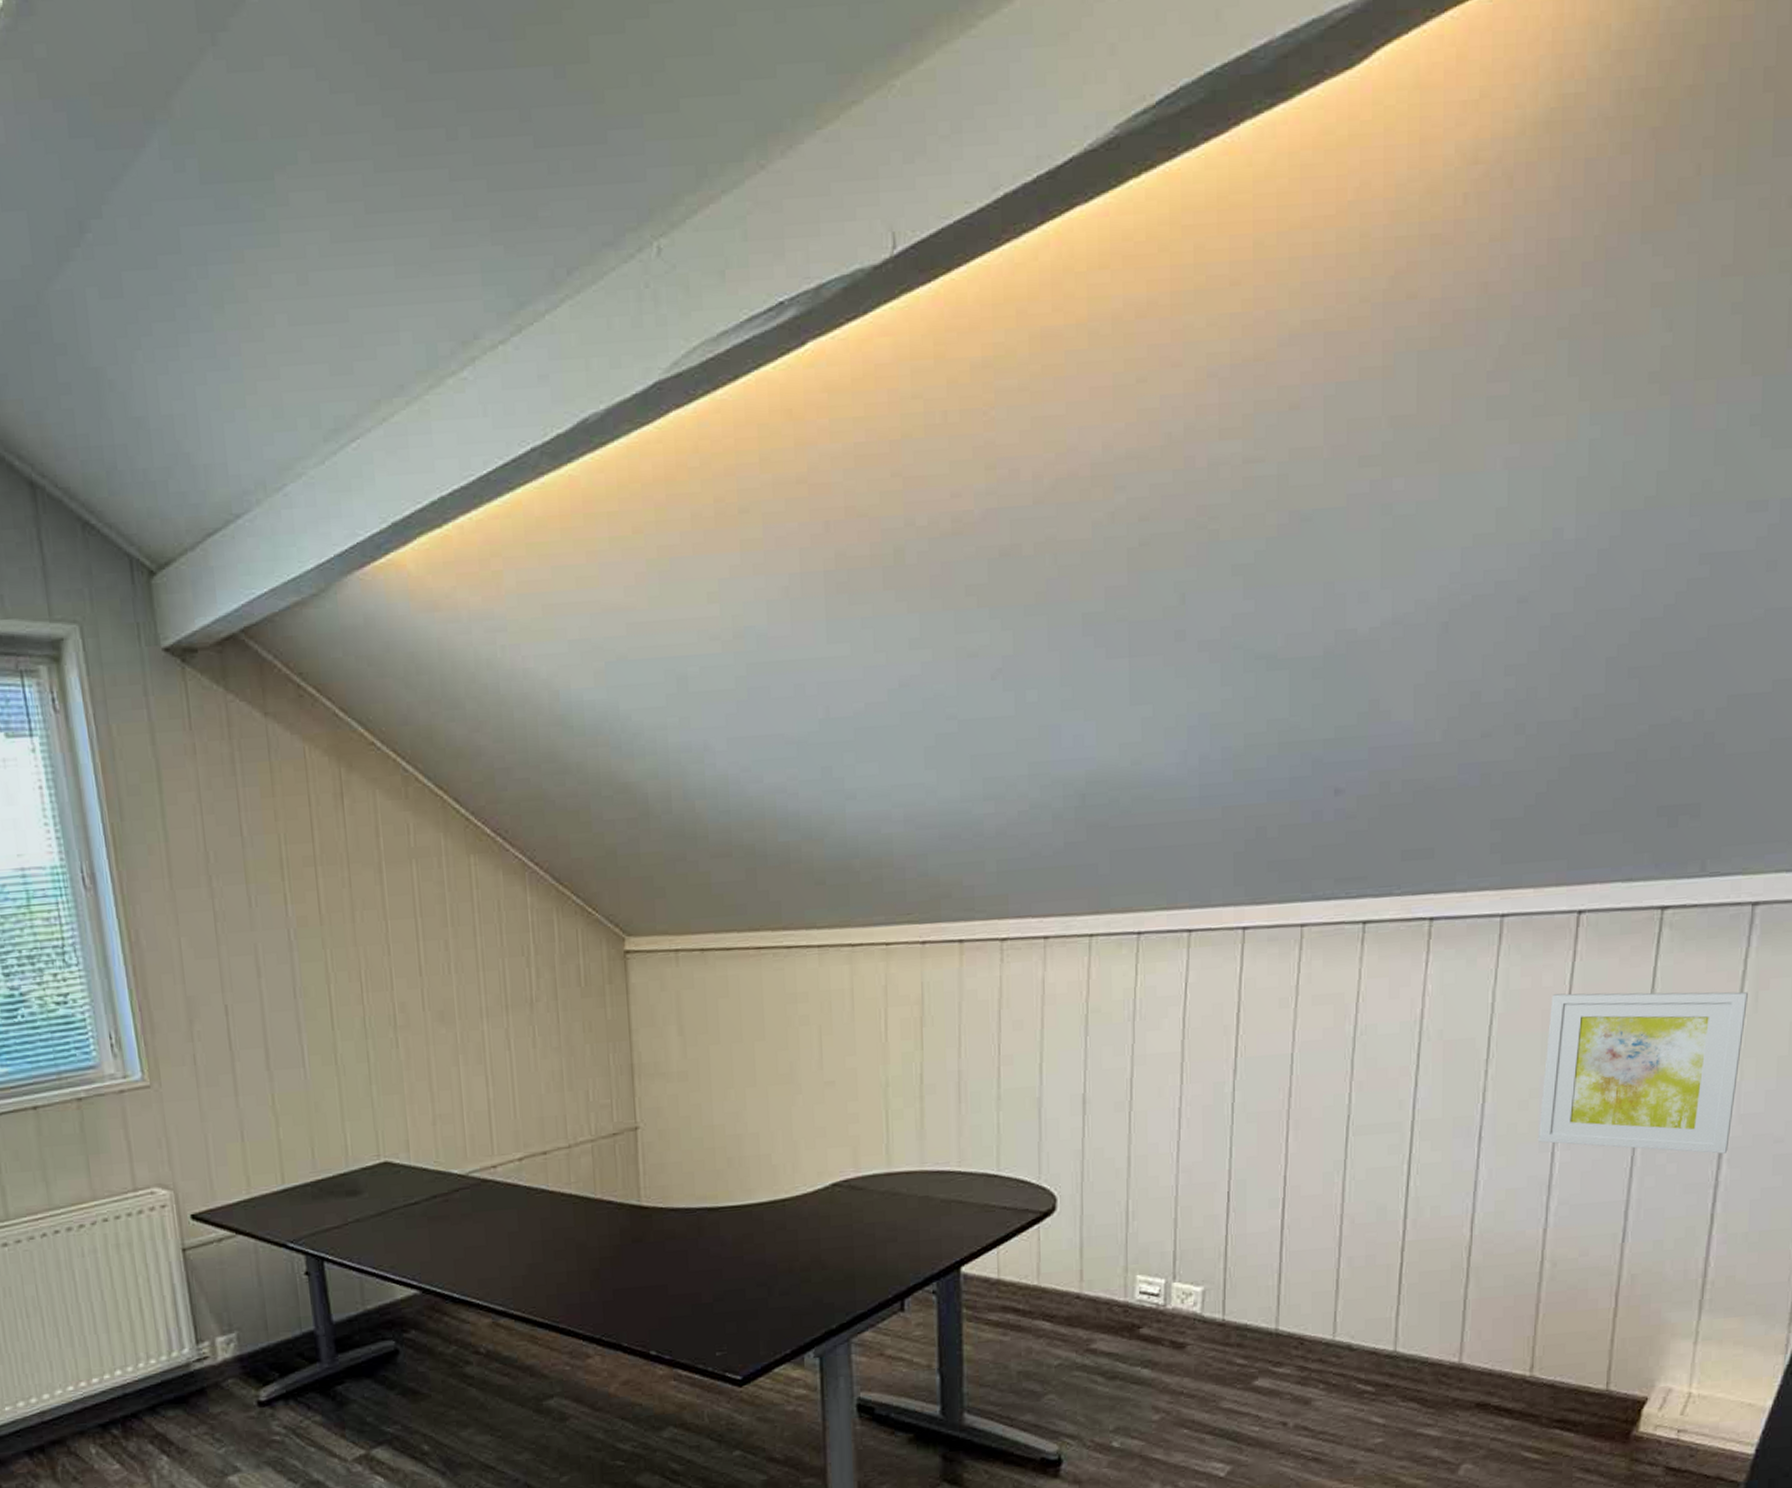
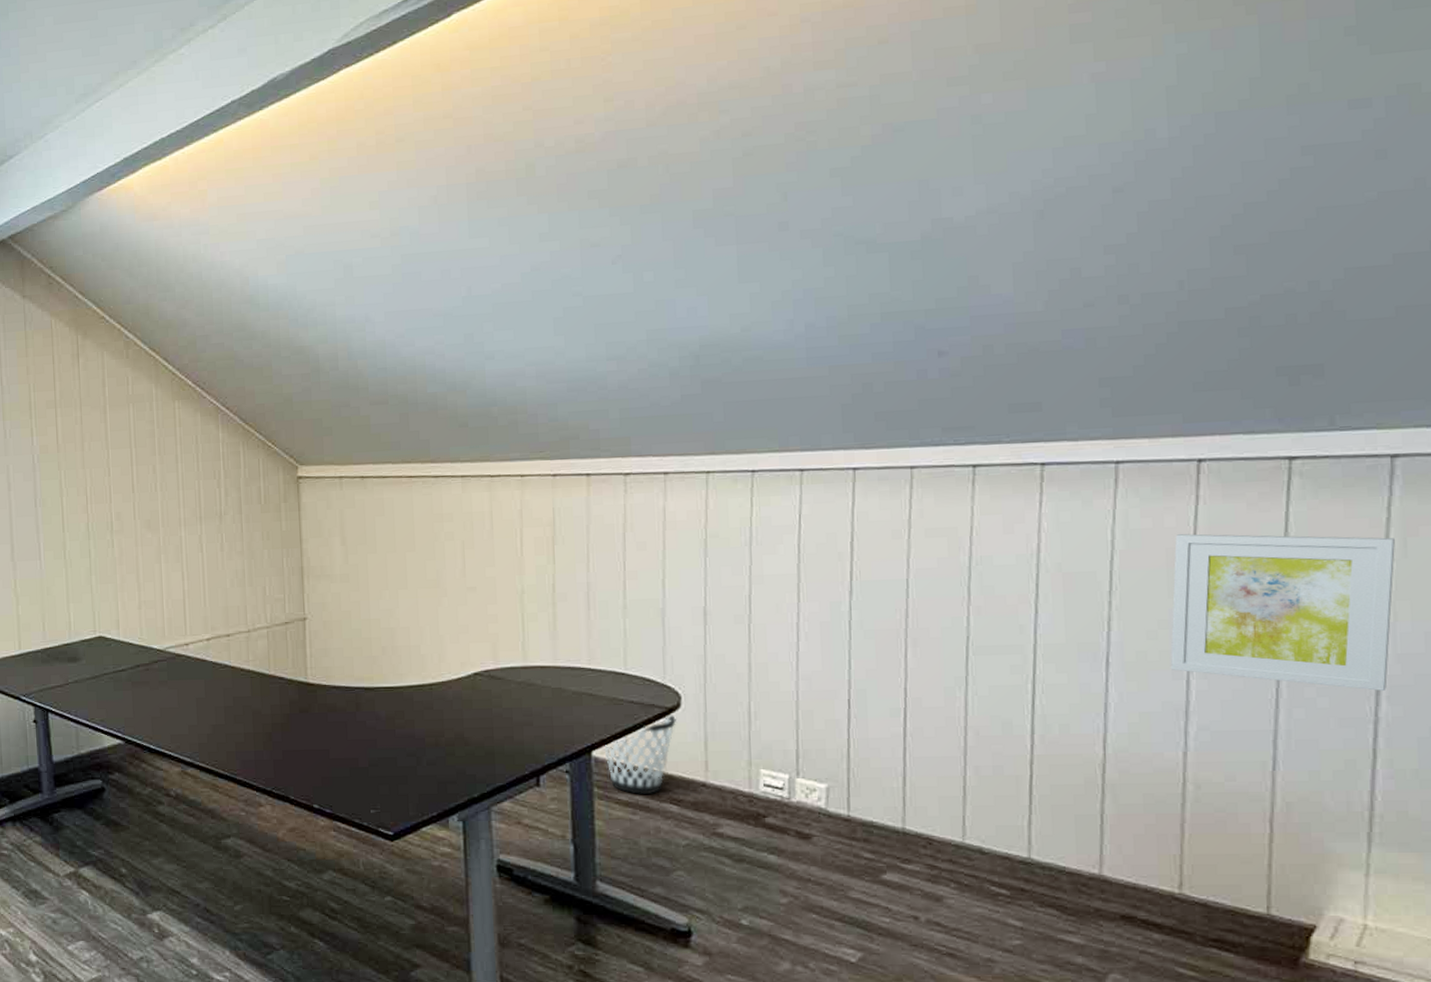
wastebasket: none [974,1218,1051,1313] -> present [604,713,676,794]

